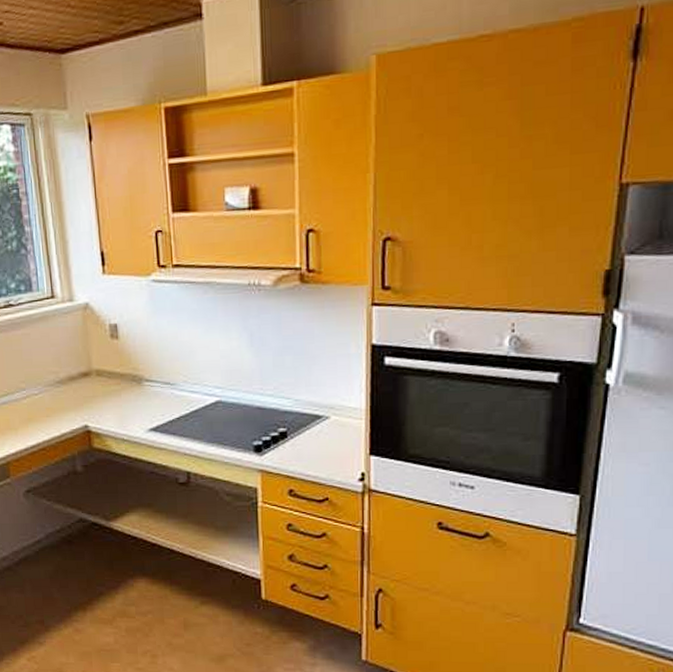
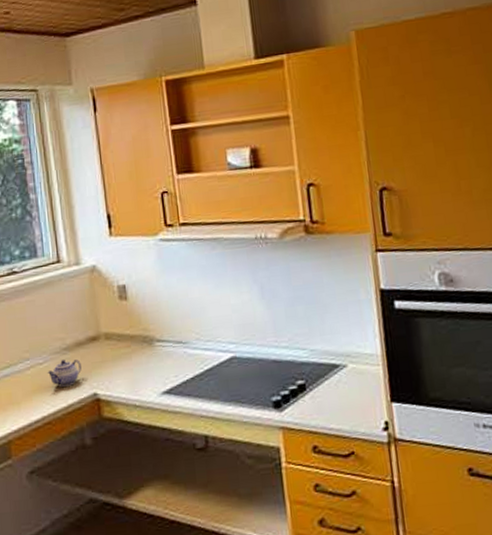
teapot: none [42,392,74,417] -> present [47,360,82,387]

